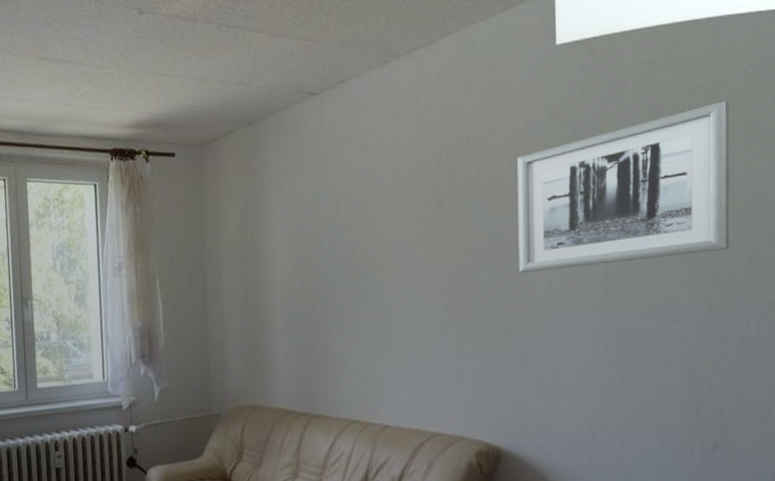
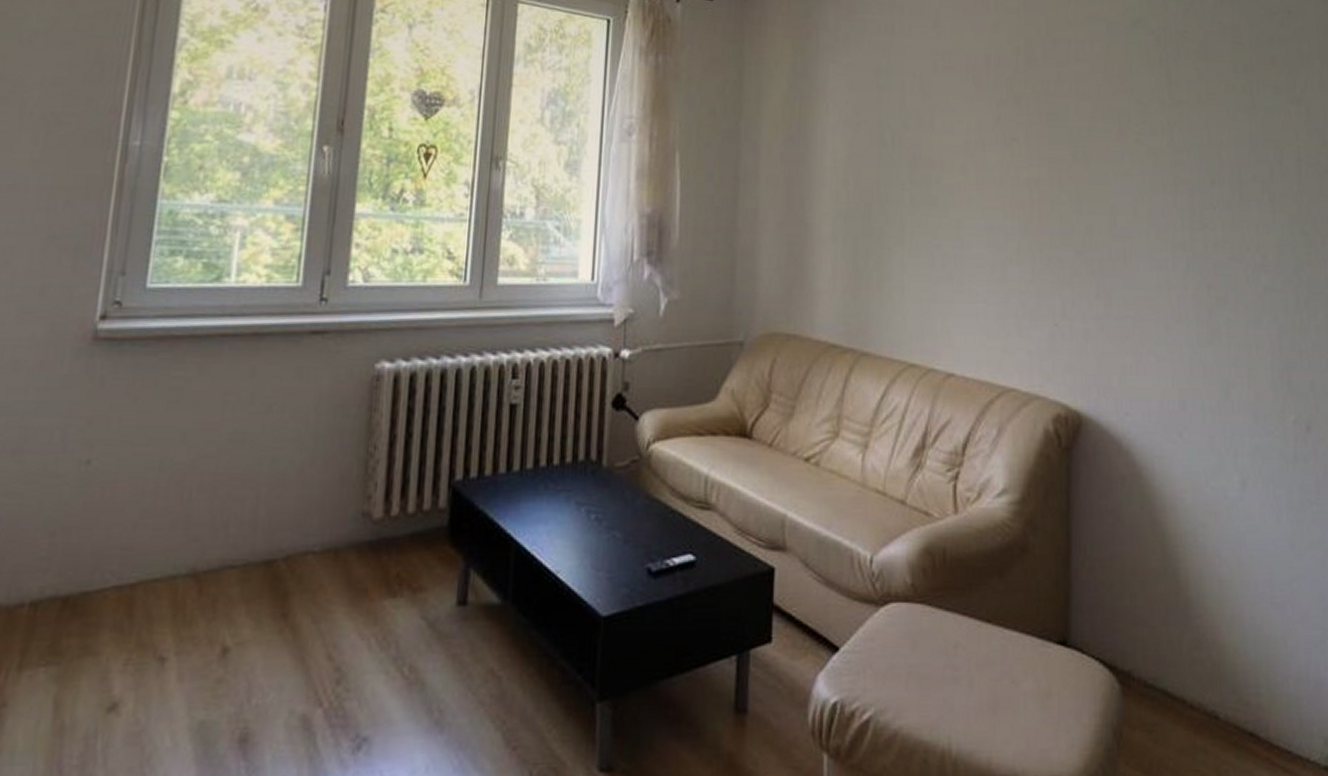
wall art: present [517,100,730,273] -> none [1099,32,1312,197]

